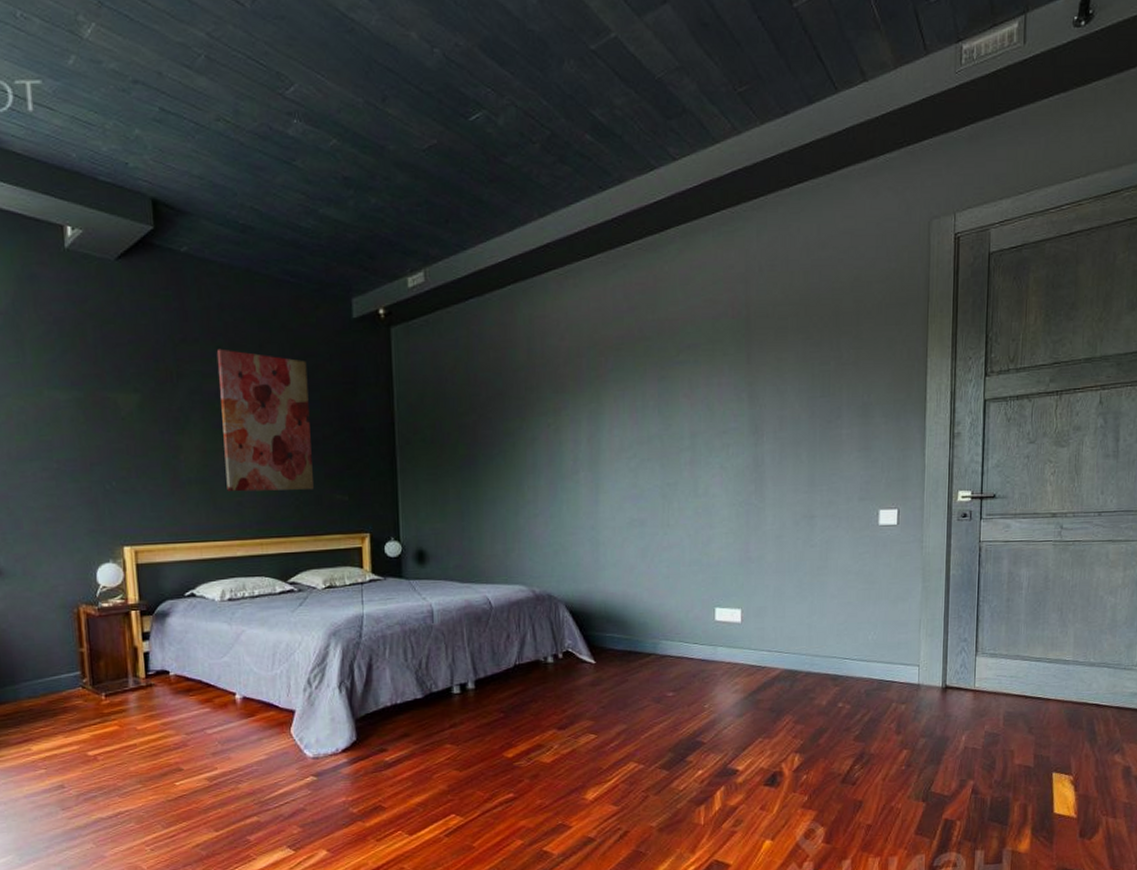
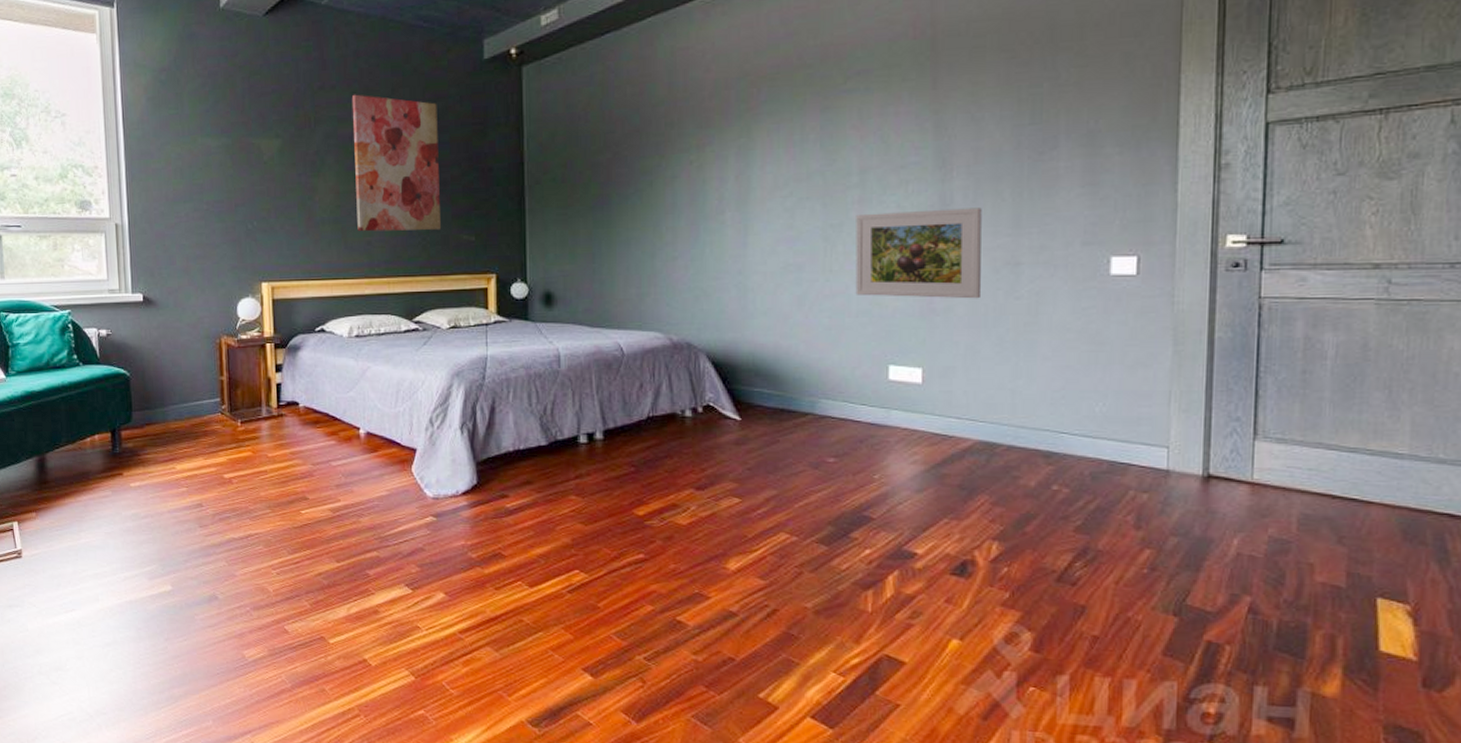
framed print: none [688,468,785,548] -> present [855,207,982,299]

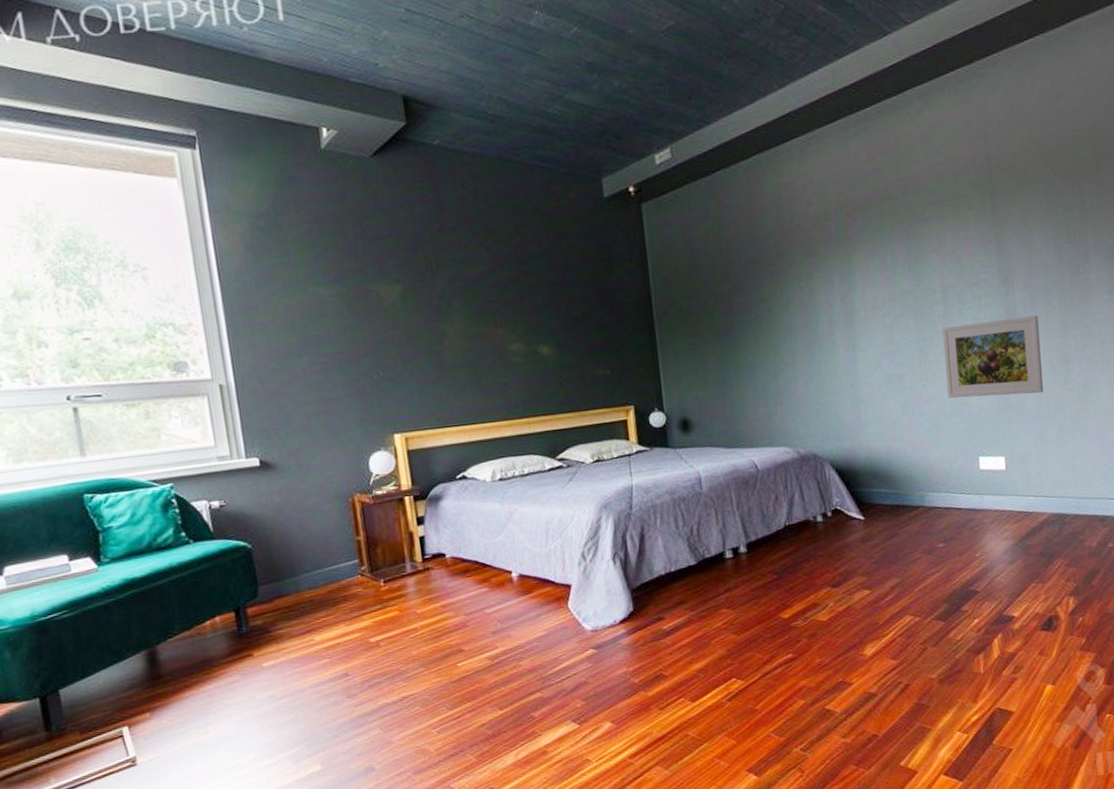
wall art: present [351,94,441,232] -> none [473,235,576,374]

